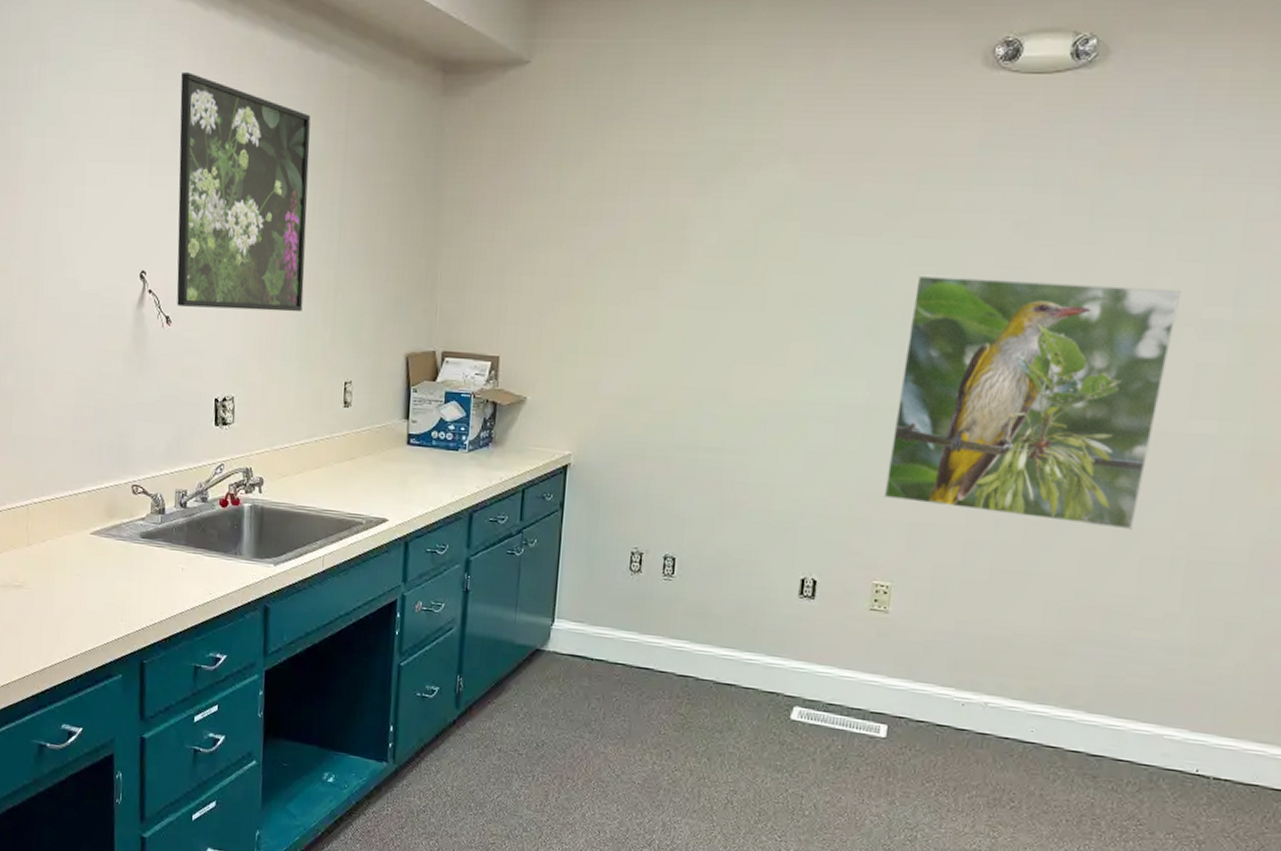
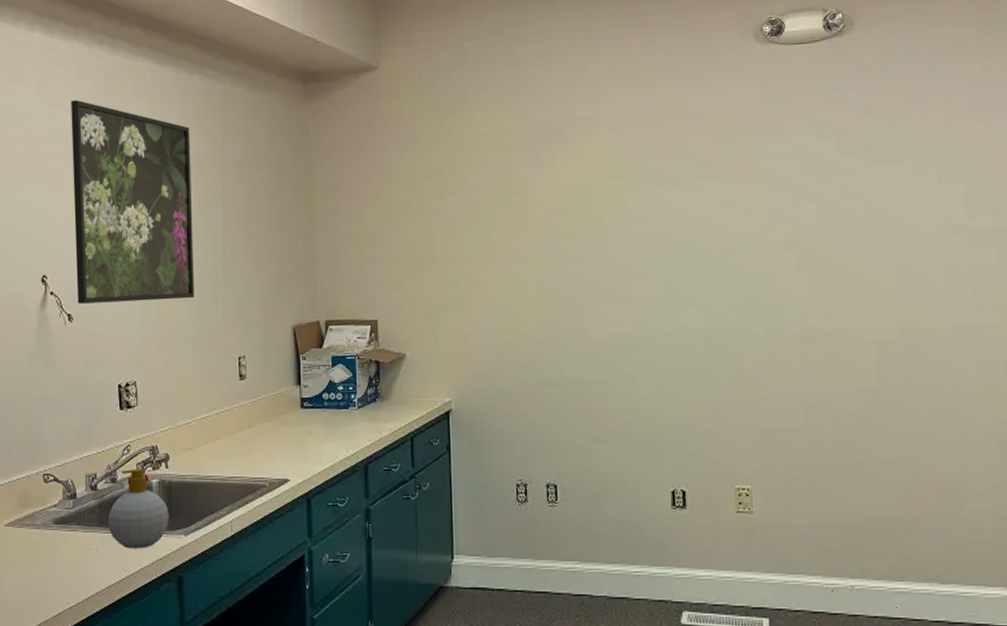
soap bottle: none [195,489,260,574] -> present [107,468,169,549]
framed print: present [883,274,1180,530] -> none [730,206,949,415]

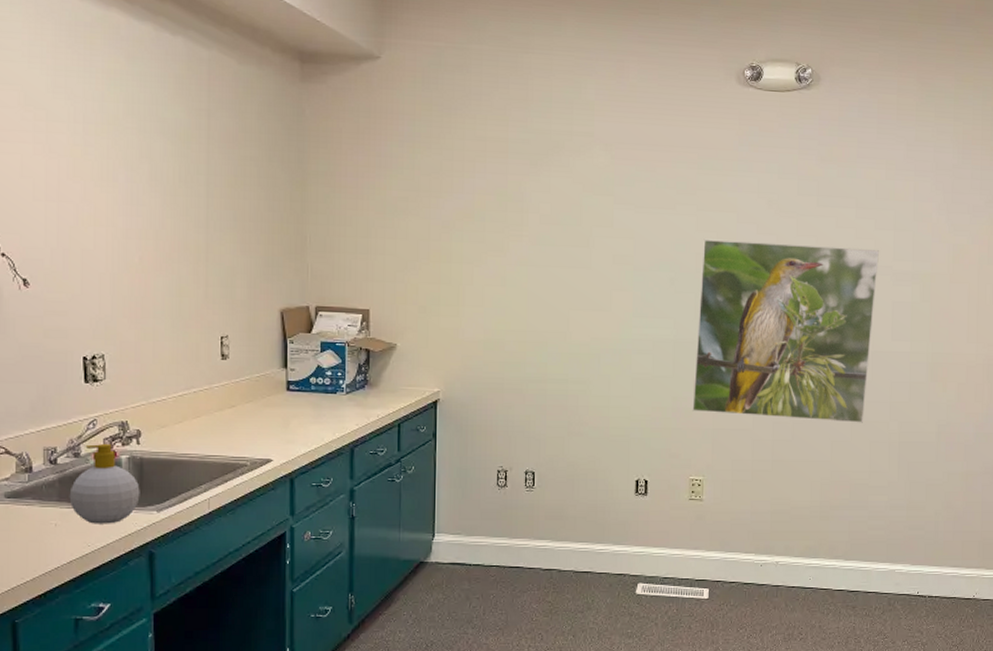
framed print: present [71,100,195,304] -> none [27,45,173,273]
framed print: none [730,206,949,415] -> present [692,239,879,423]

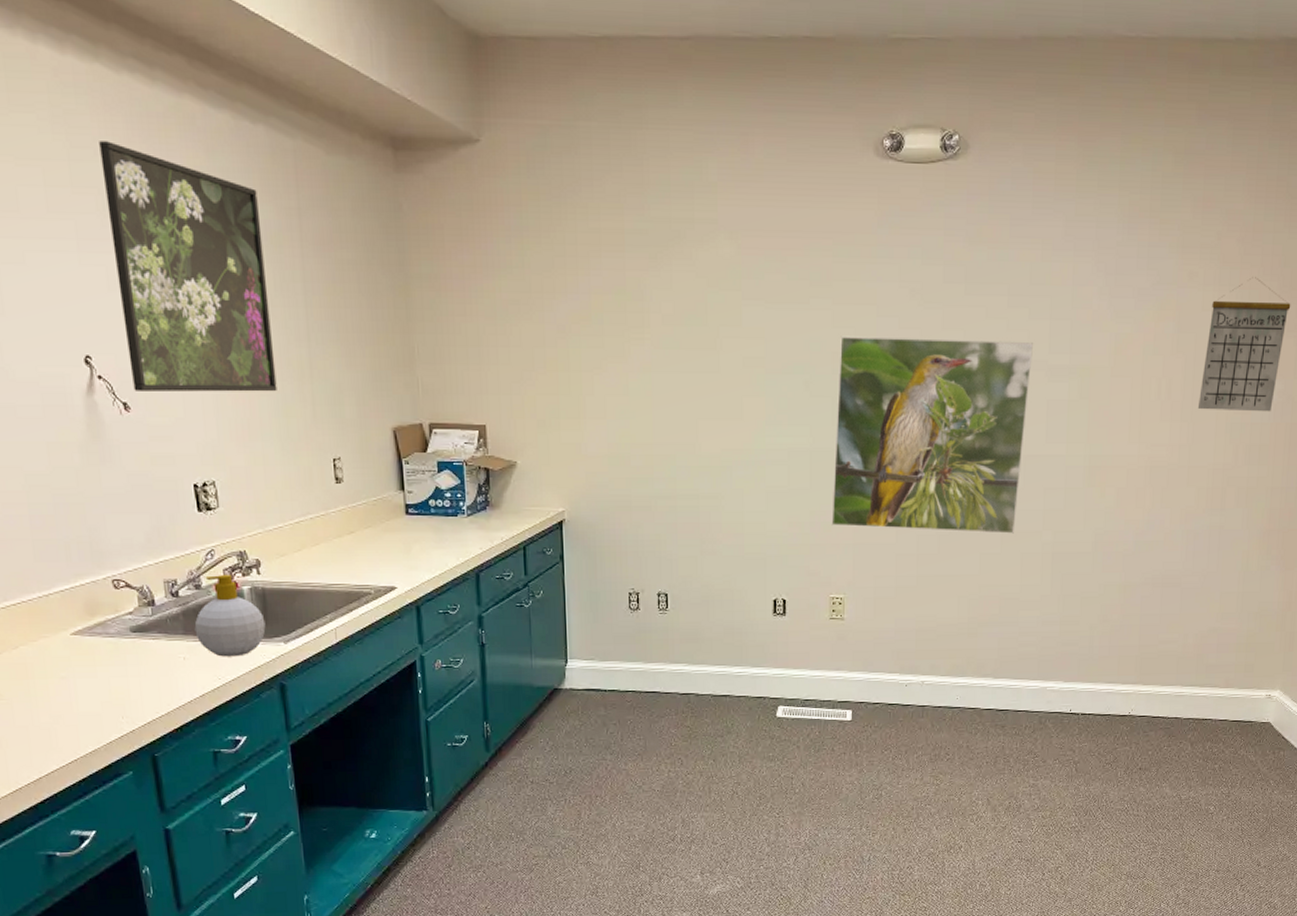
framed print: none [27,45,173,273] -> present [99,141,277,392]

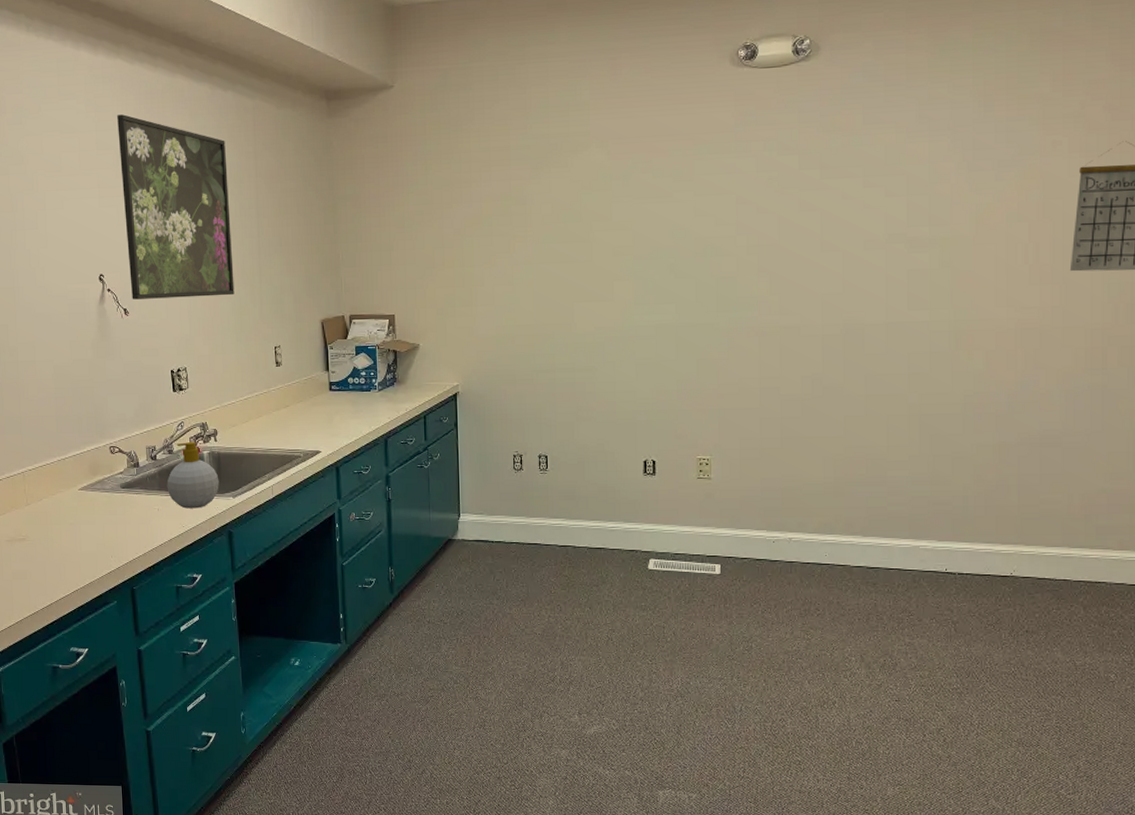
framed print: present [831,336,1033,534] -> none [697,217,891,397]

